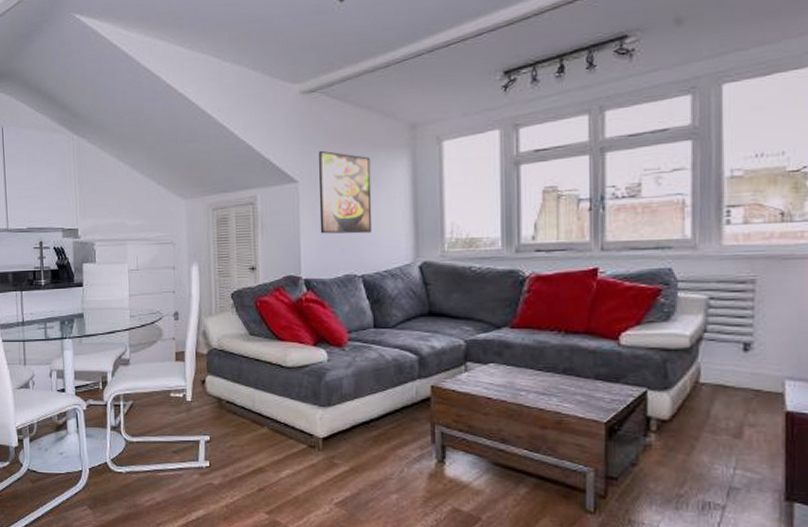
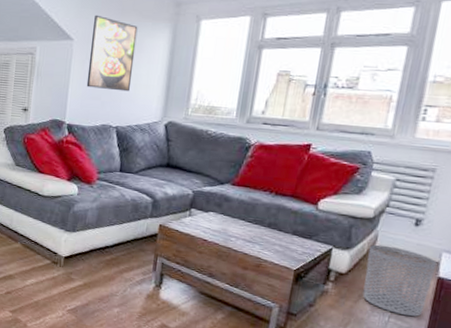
waste bin: none [693,379,780,465] -> present [363,244,437,317]

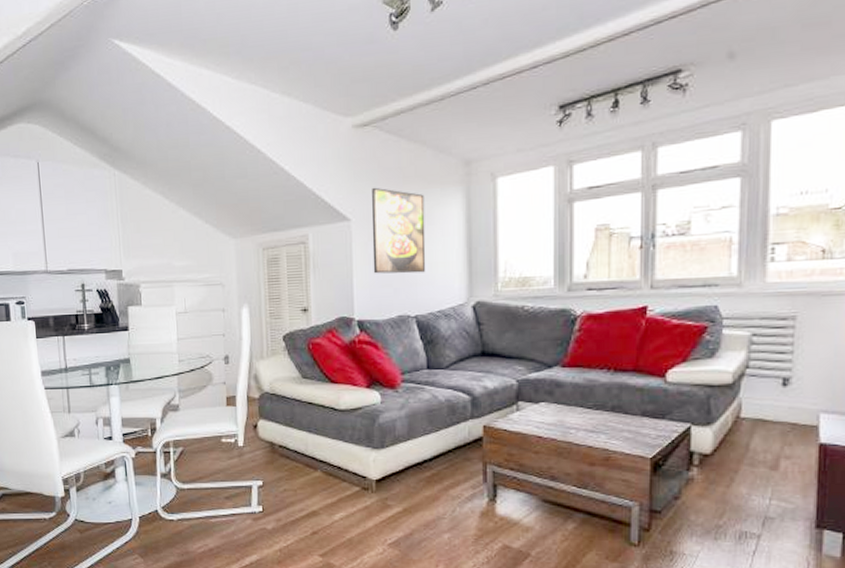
waste bin: present [363,244,437,317] -> none [734,414,815,495]

